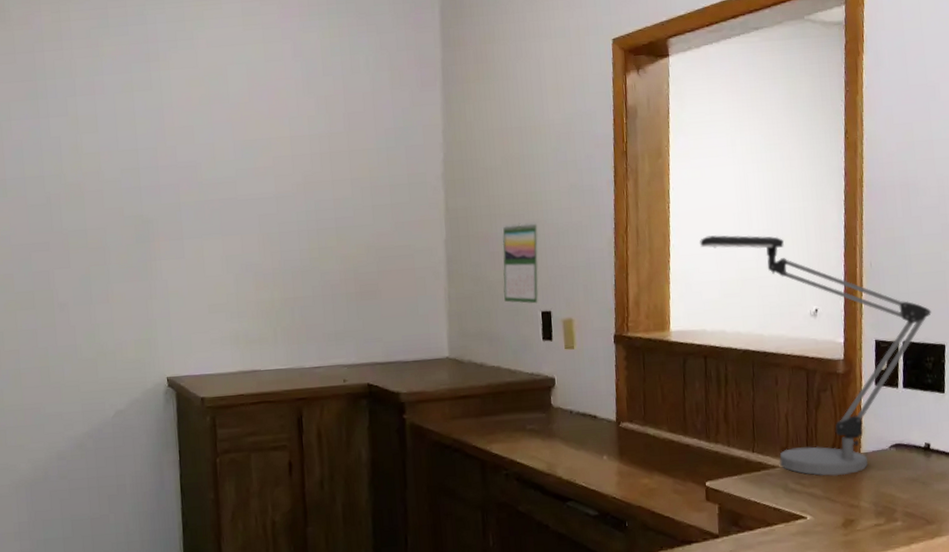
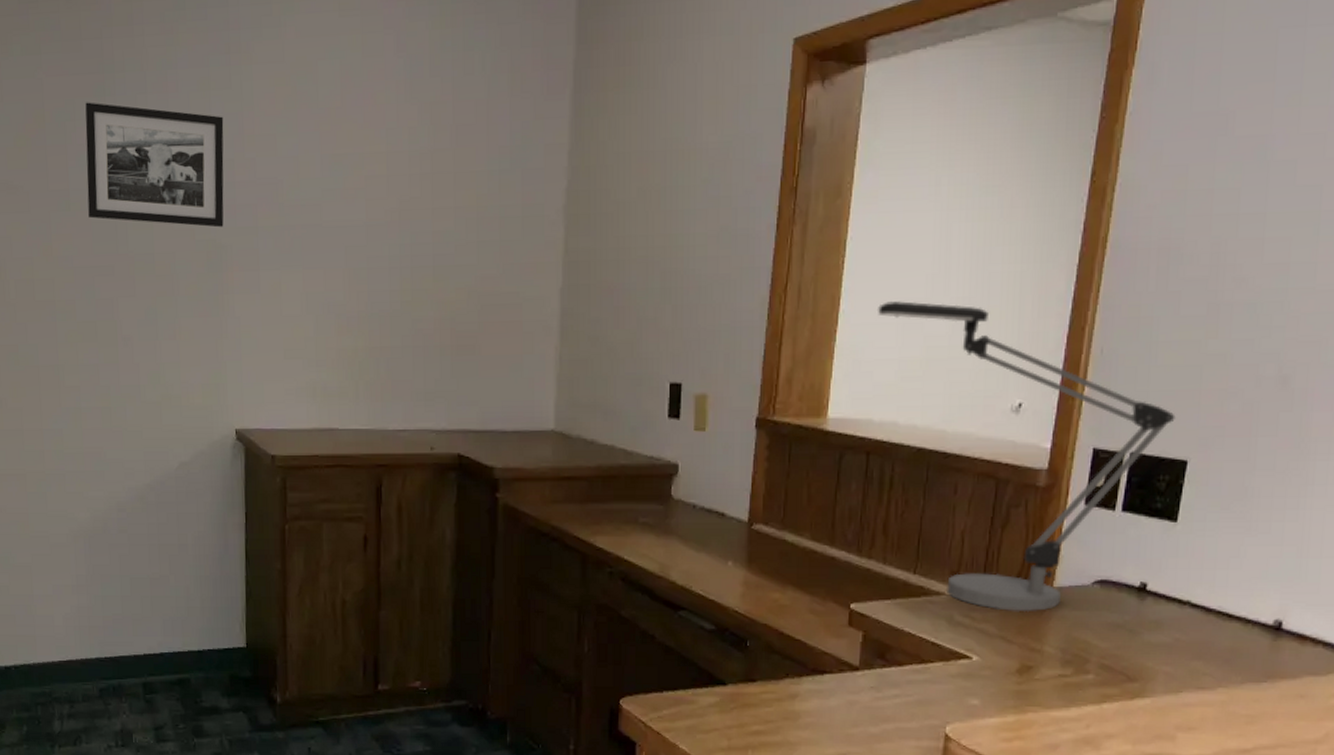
picture frame: none [20,104,150,205] -> present [85,102,224,228]
calendar: present [502,221,540,304] -> none [626,271,676,373]

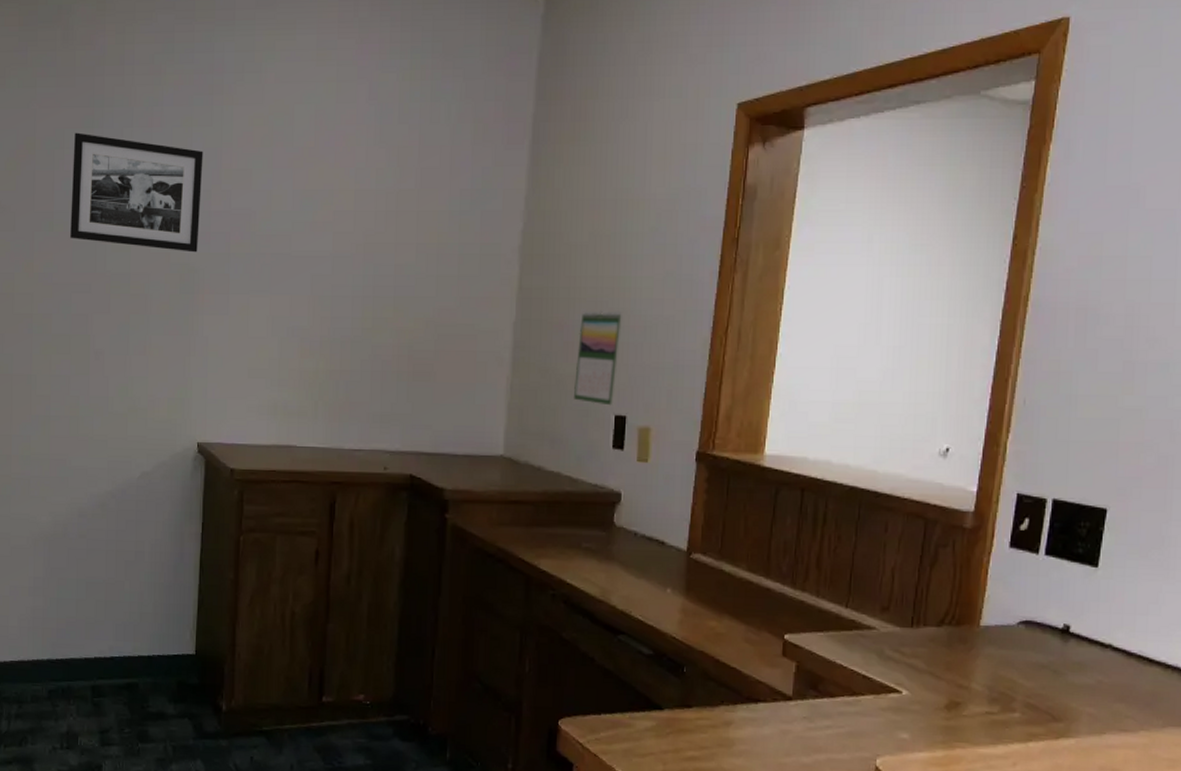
calendar: none [626,271,676,373] -> present [574,310,623,406]
desk lamp: present [878,301,1176,612] -> none [813,347,1095,650]

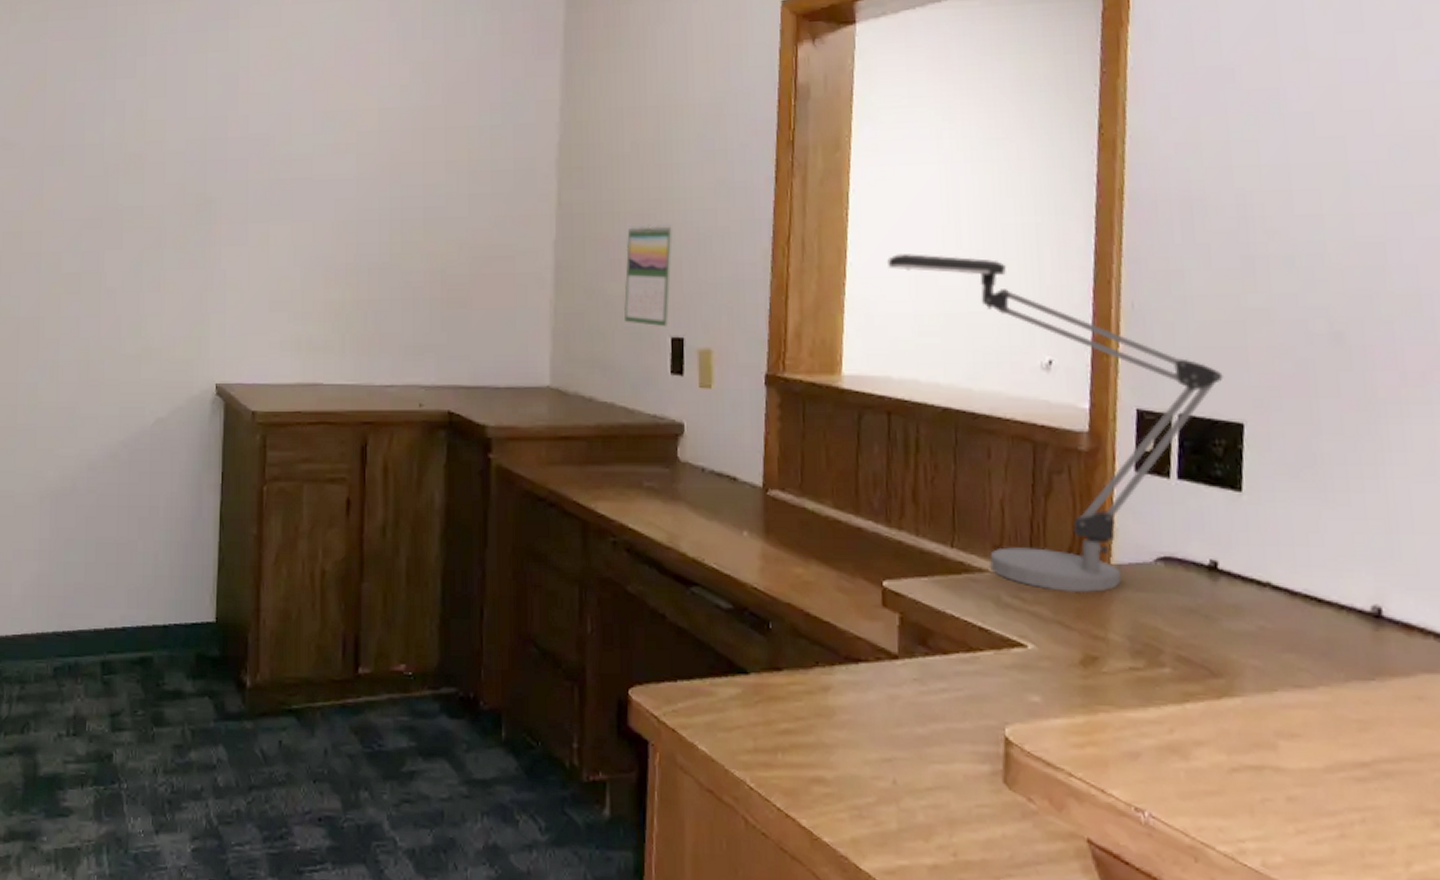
picture frame: present [70,132,203,253] -> none [81,64,219,182]
desk lamp: none [813,347,1095,650] -> present [887,254,1223,594]

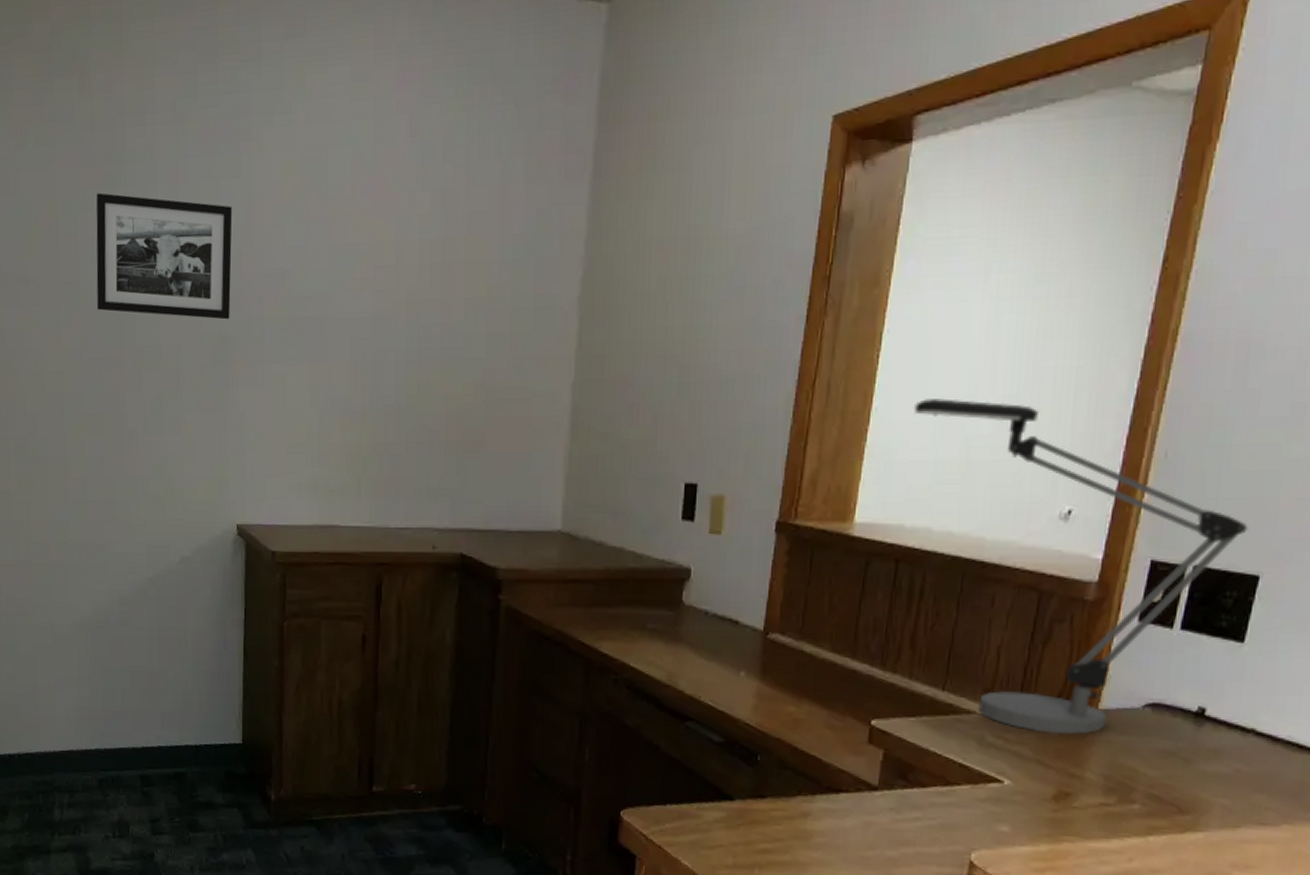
picture frame: none [81,64,219,182] -> present [96,192,233,320]
calendar: present [624,223,674,327] -> none [639,365,696,473]

